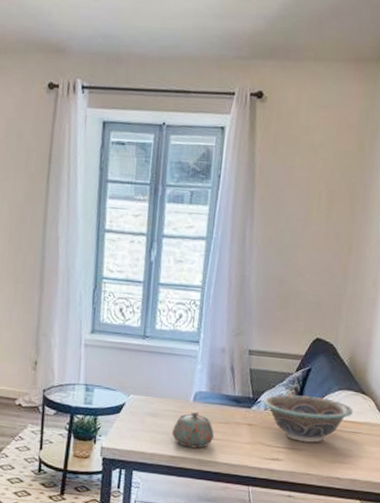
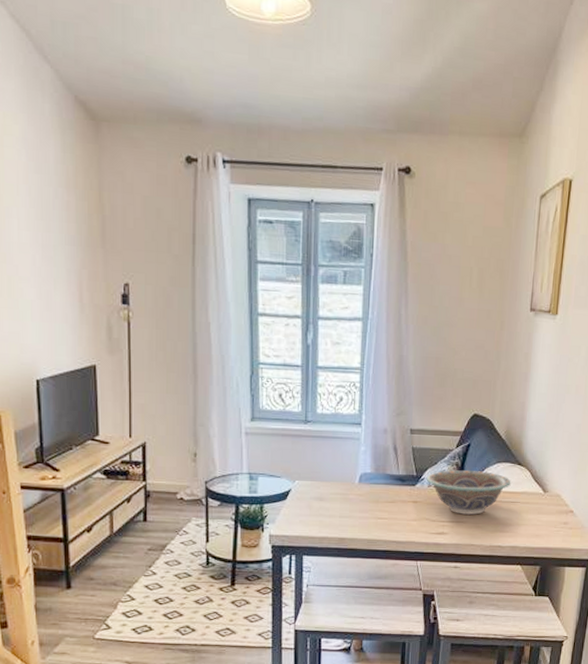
teapot: present [172,411,214,449] -> none [340,492,381,529]

